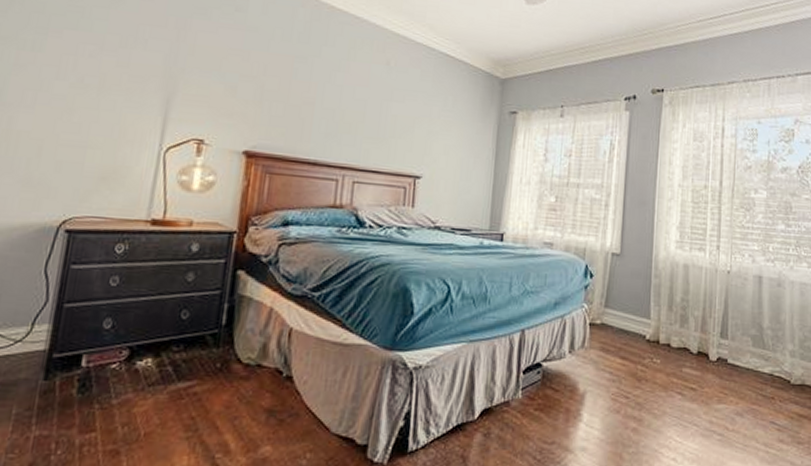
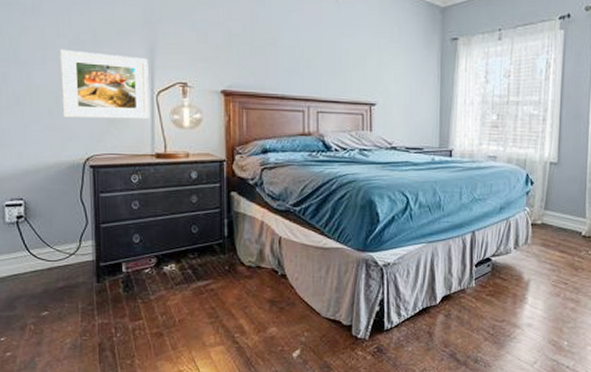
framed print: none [43,92,162,178] -> present [60,49,149,119]

